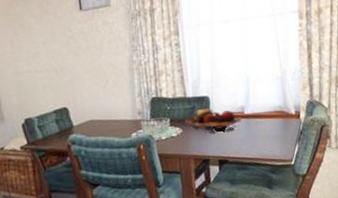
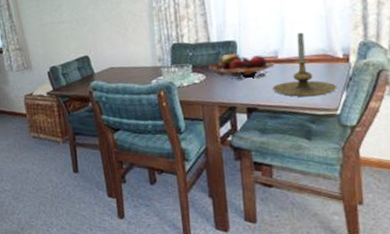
candle holder: none [240,91,292,150] -> present [273,32,338,97]

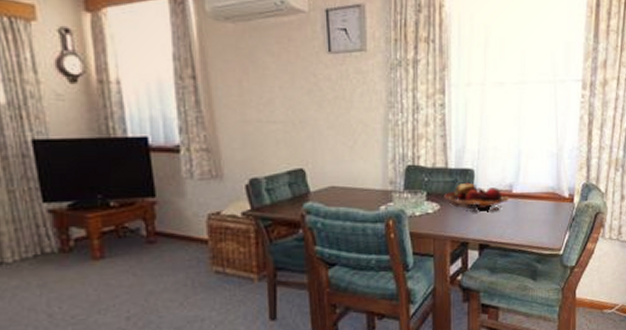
candle holder: present [273,32,338,97] -> none [505,168,562,235]

